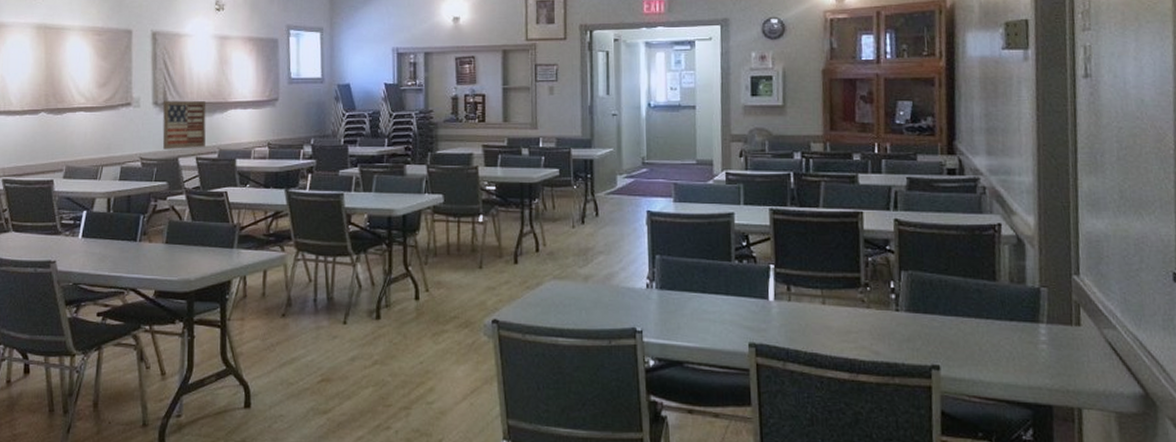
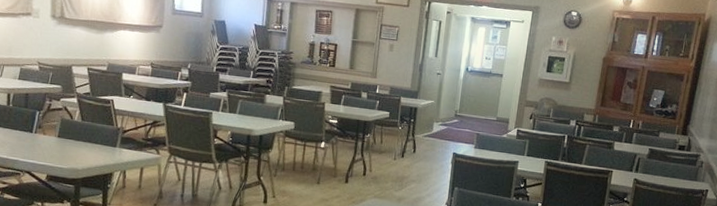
wall art: present [162,100,206,150] -> none [58,15,99,61]

